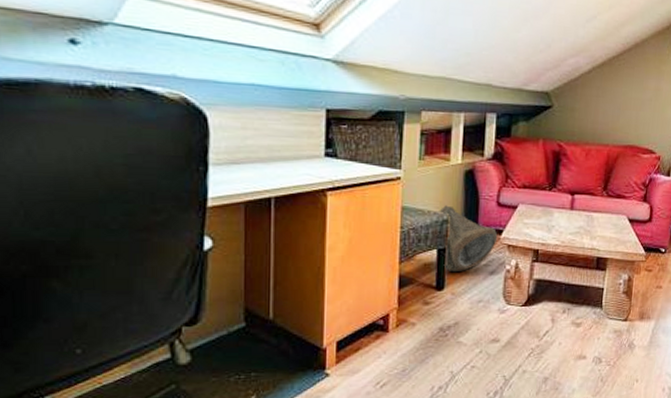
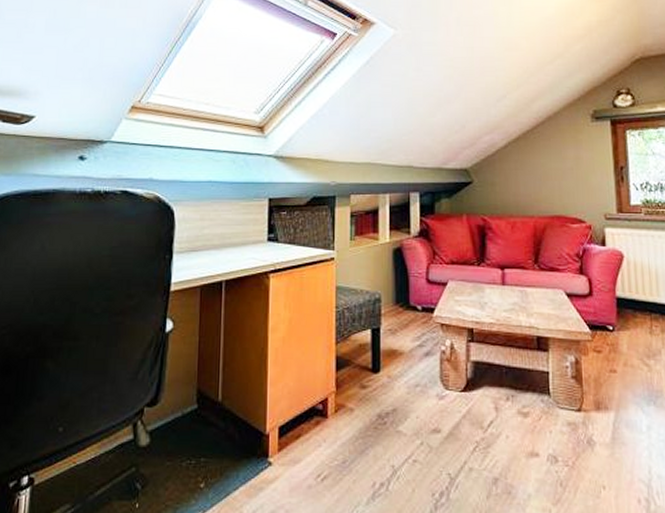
bag: present [437,205,498,273] -> none [370,284,430,354]

